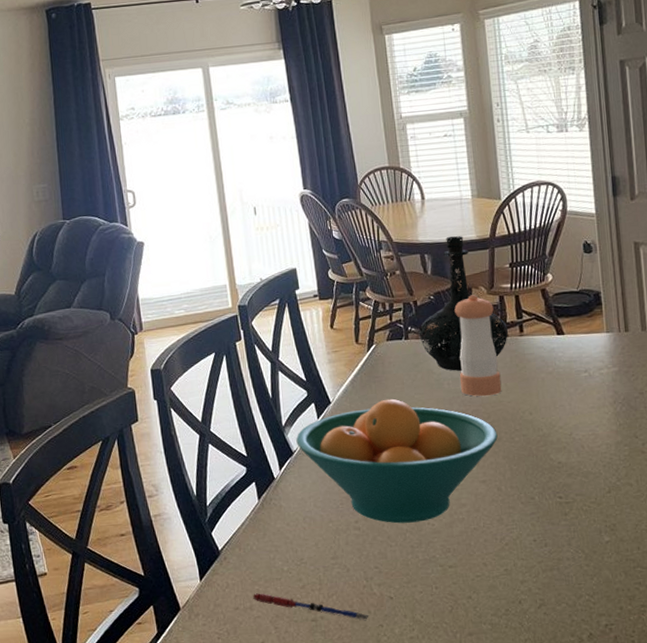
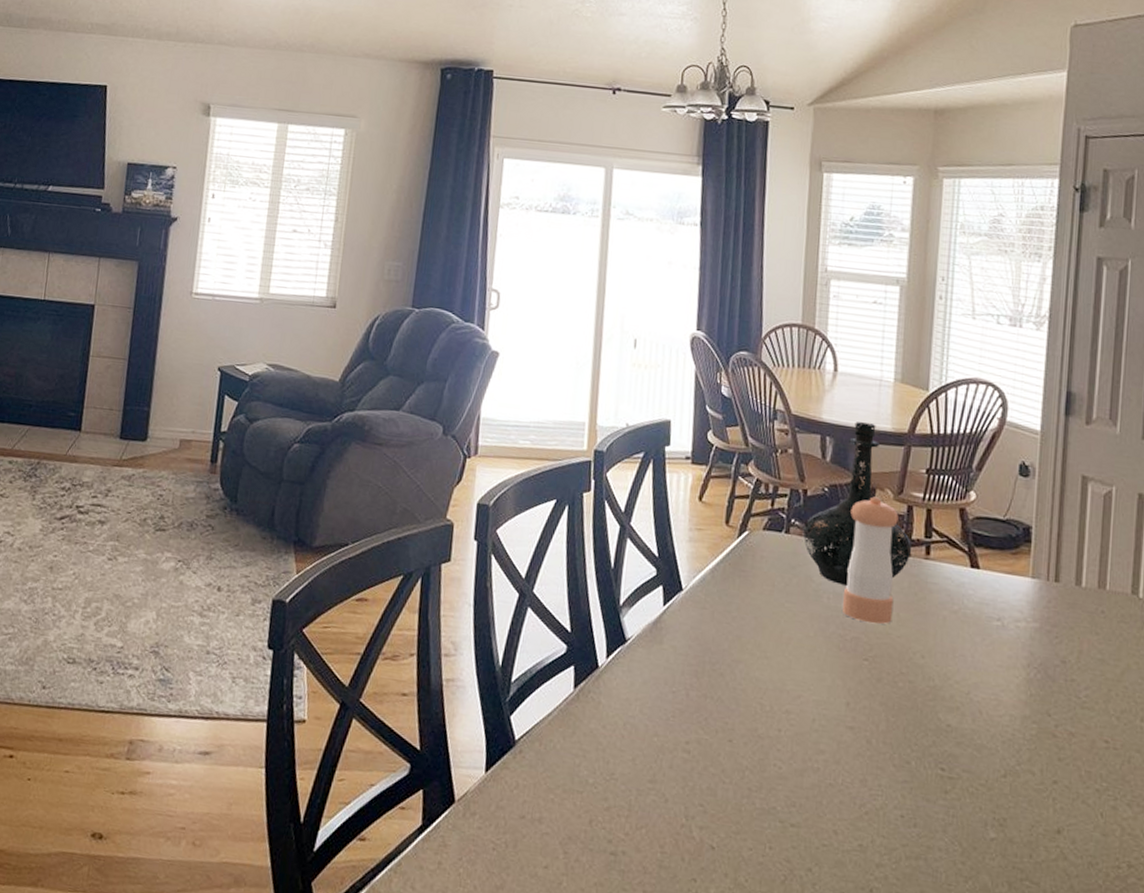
pen: present [253,593,369,621] -> none [545,803,682,870]
fruit bowl: present [296,398,498,524] -> none [632,600,878,761]

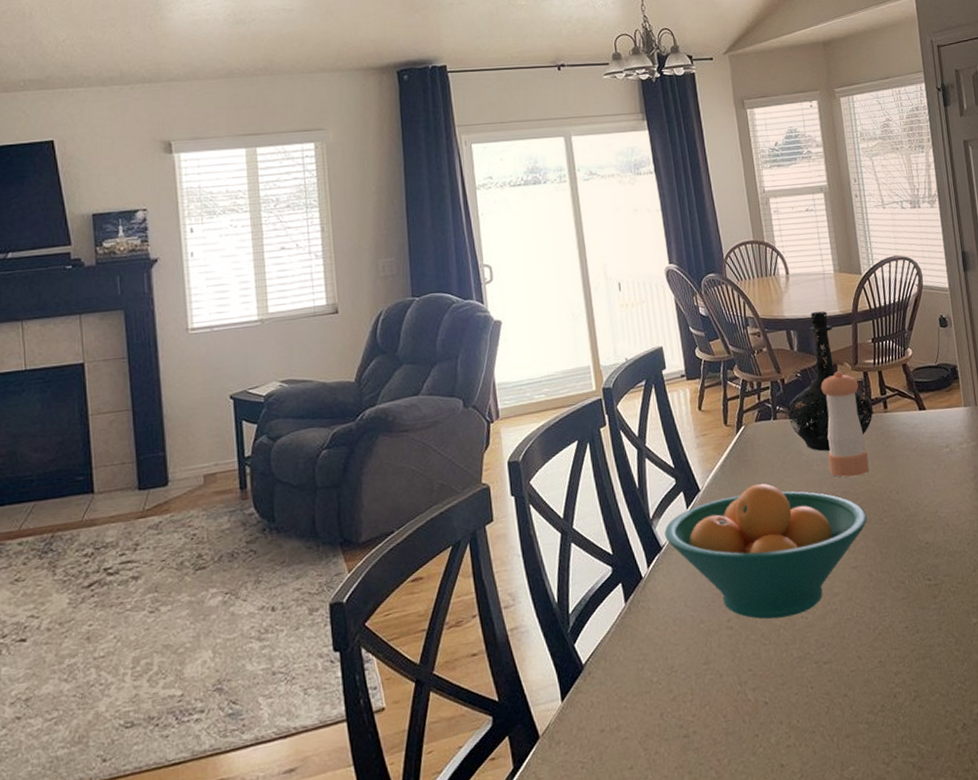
fruit bowl: none [632,600,878,761] -> present [664,483,867,619]

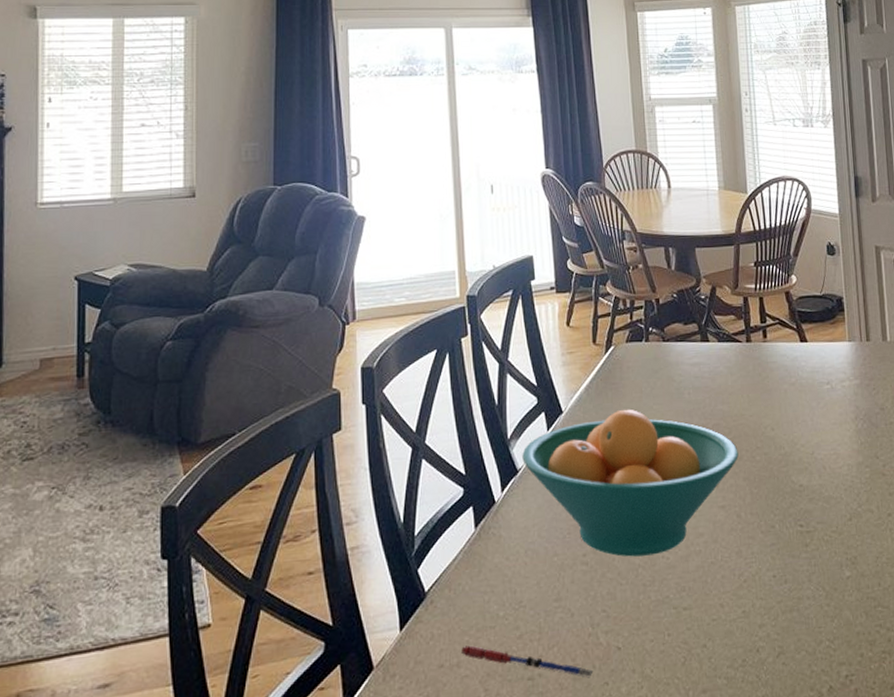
pen: none [620,710,744,732] -> present [461,645,594,679]
bottle: present [787,311,873,451] -> none [661,230,751,379]
pepper shaker: present [821,371,870,477] -> none [697,294,744,409]

